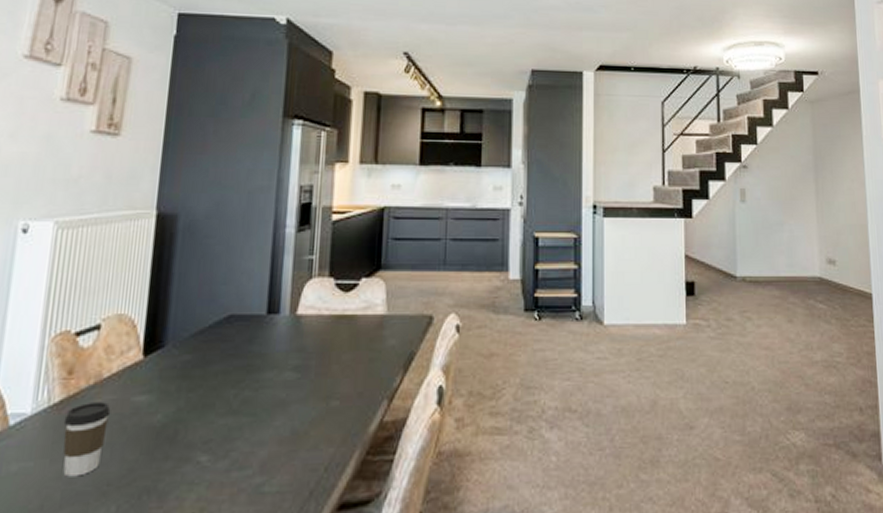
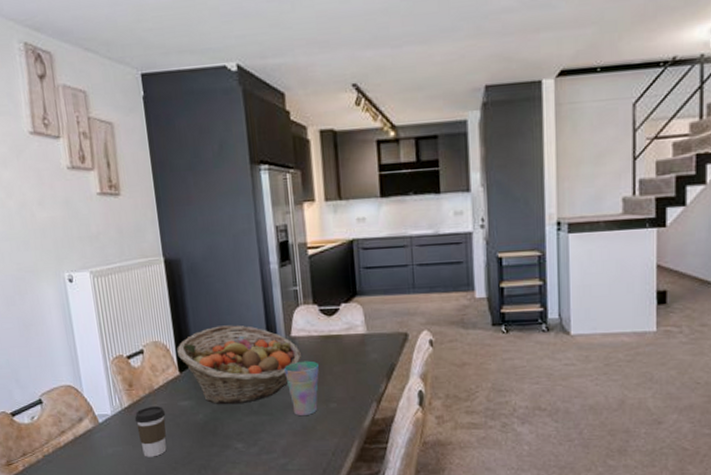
fruit basket: none [146,297,305,400] -> present [177,325,301,404]
cup: none [281,345,324,418] -> present [284,360,319,417]

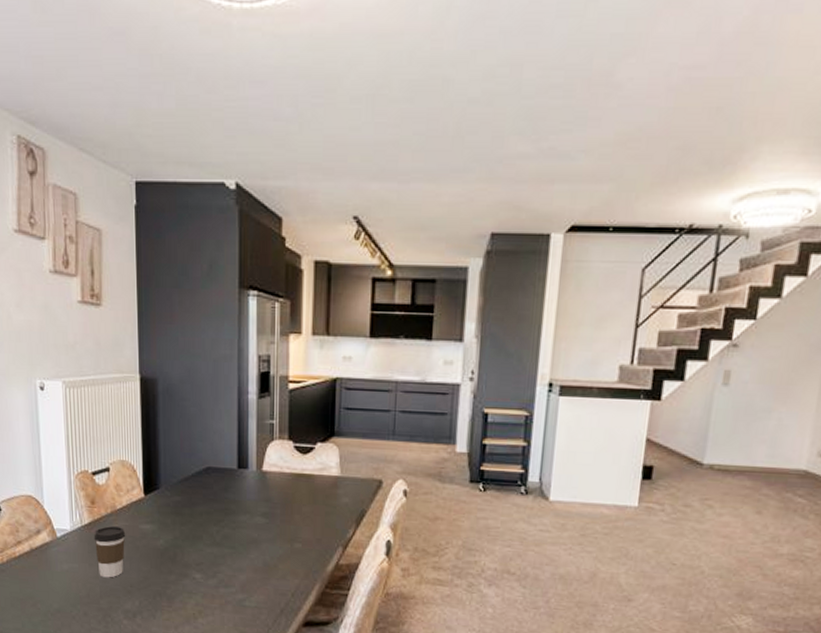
fruit basket: present [177,325,301,404] -> none [144,451,270,533]
cup: present [284,360,319,417] -> none [252,496,287,554]

